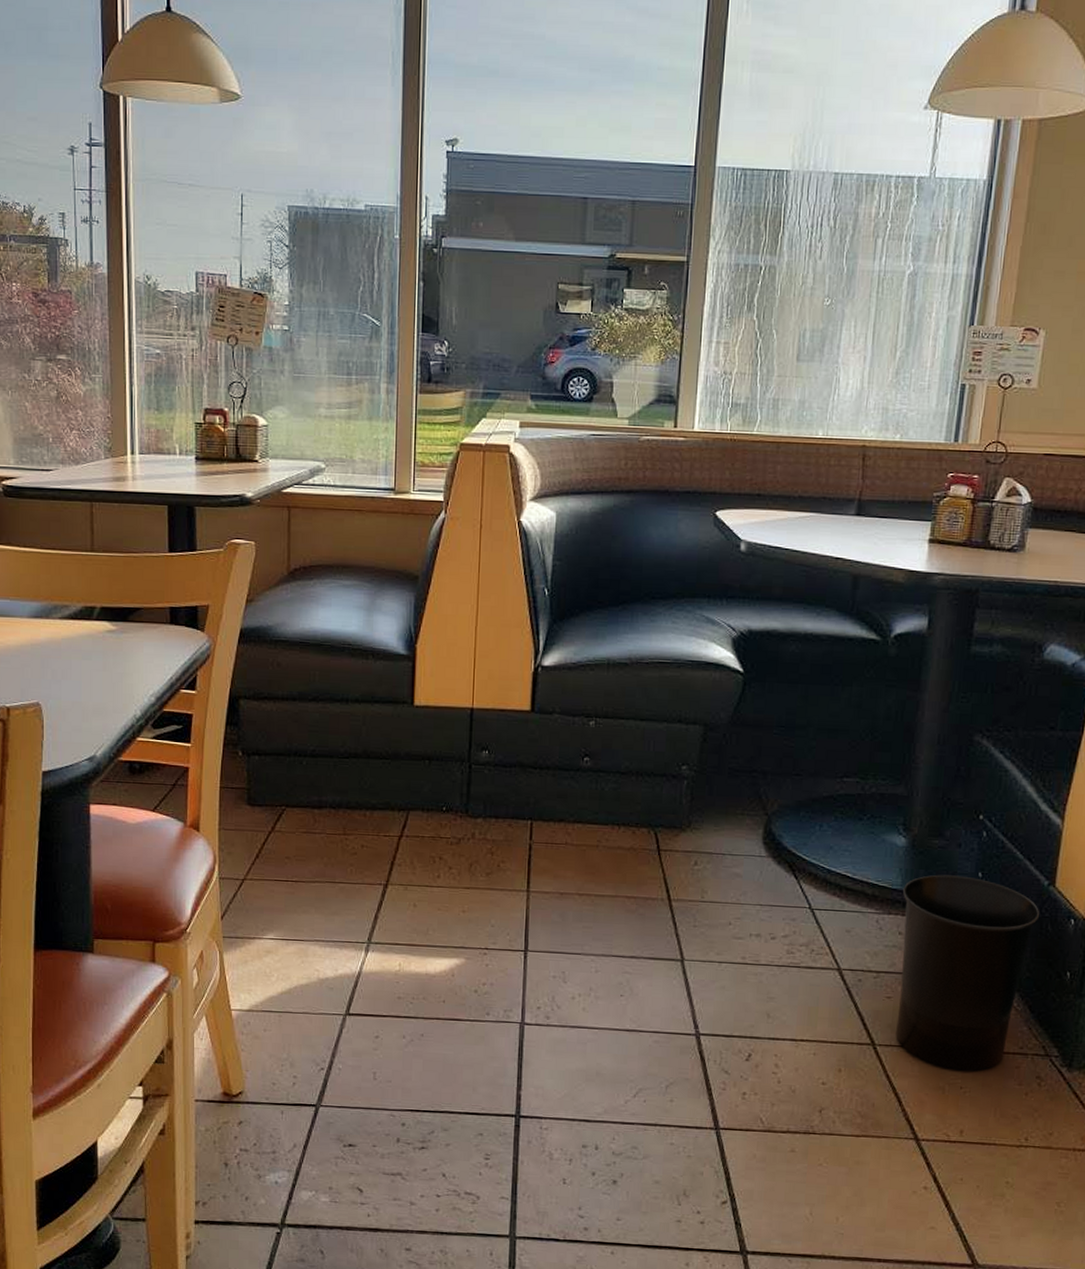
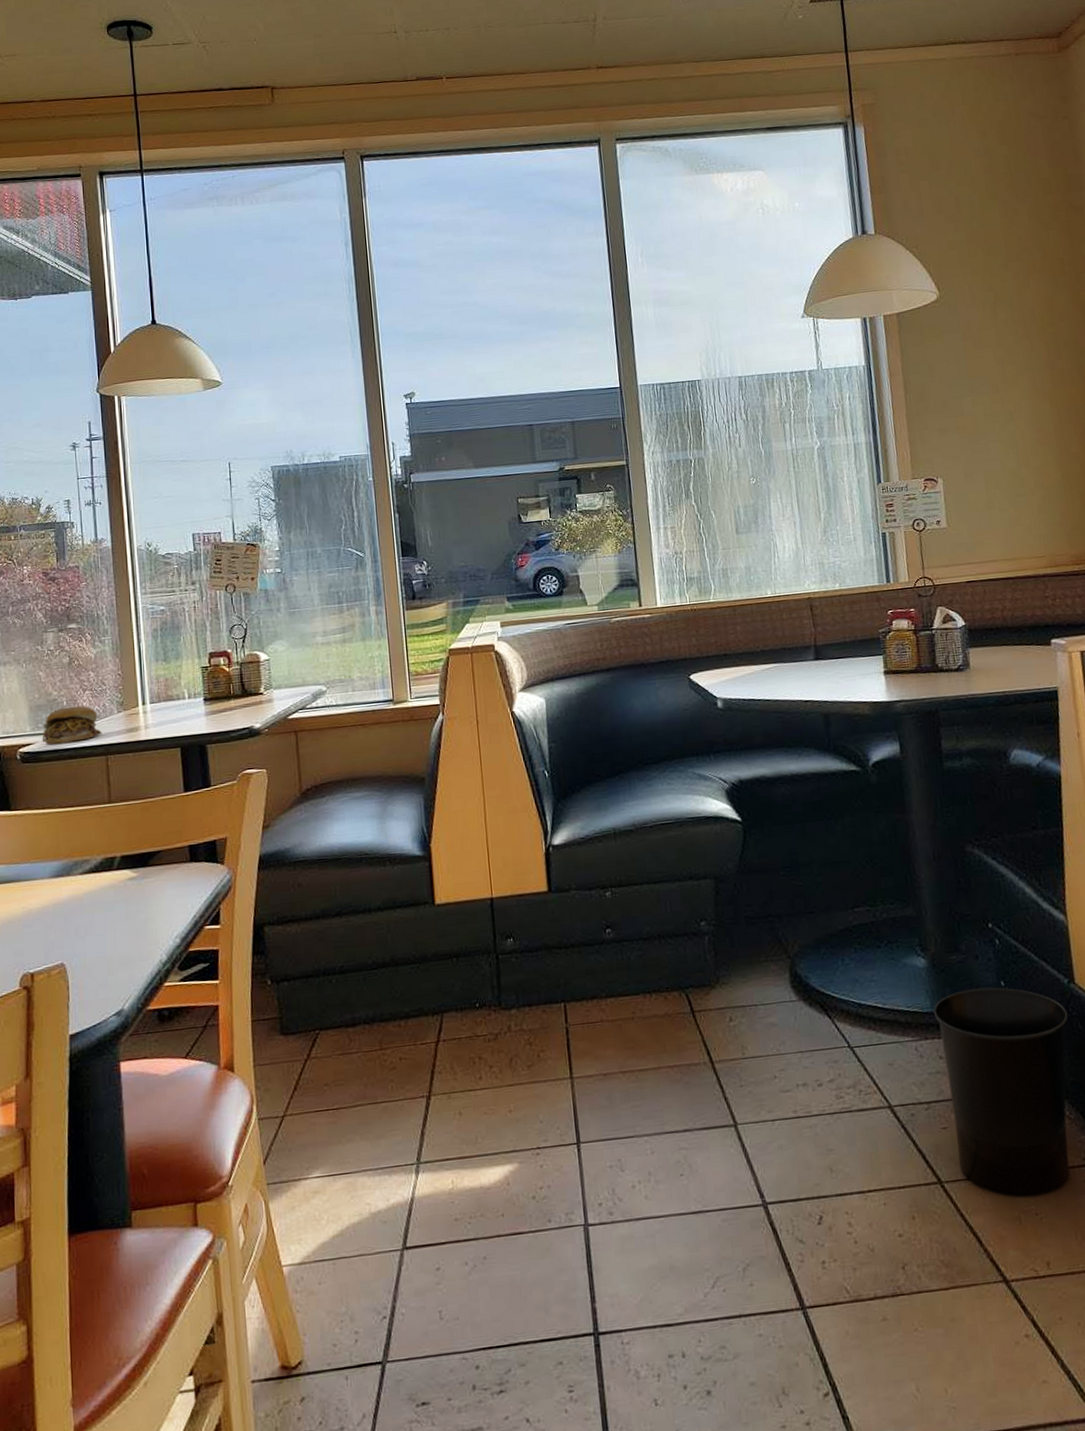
hamburger: none [25,444,88,483] -> present [42,705,102,746]

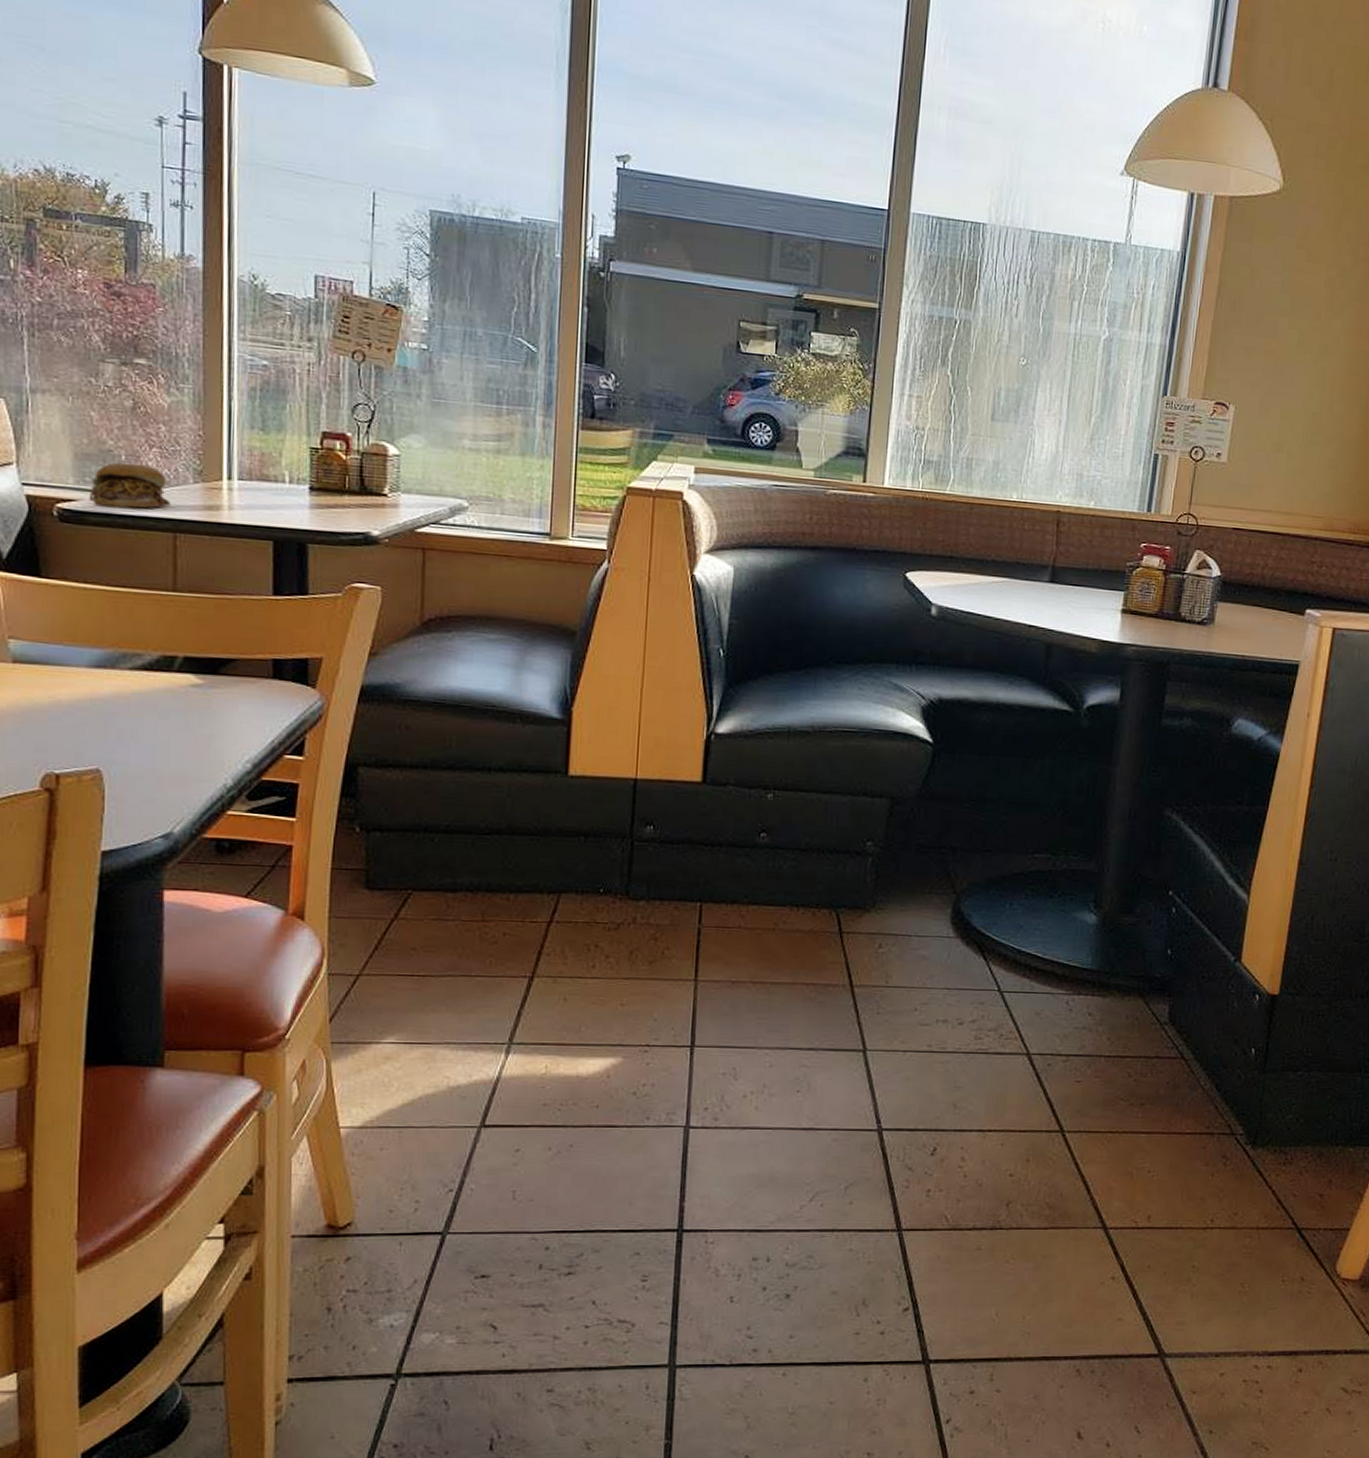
waste bin: present [934,987,1070,1196] -> none [1085,952,1227,1154]

